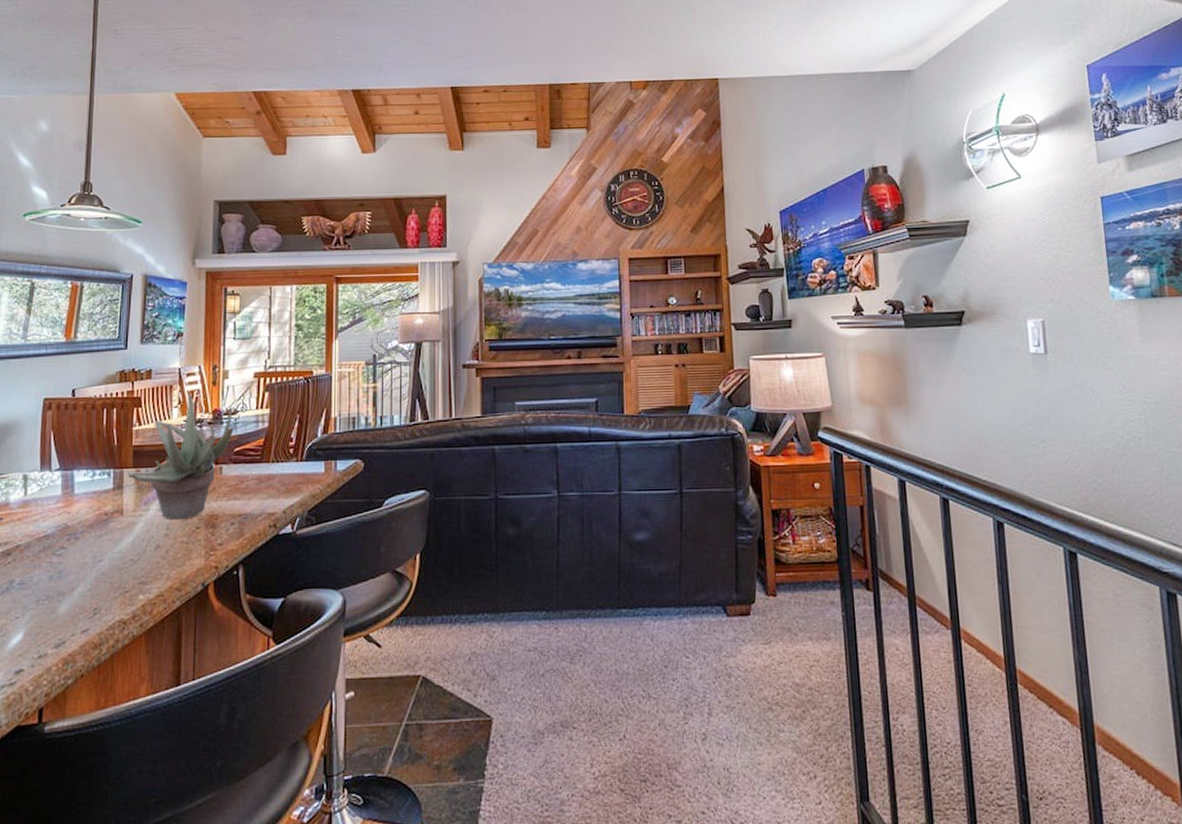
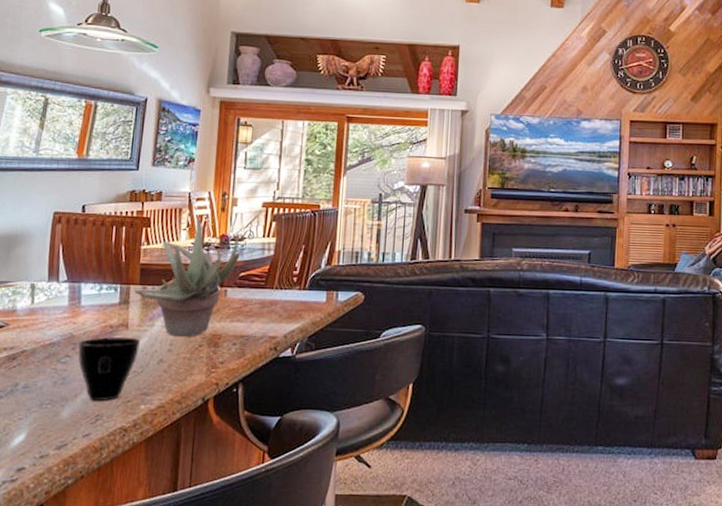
cup: none [73,524,136,594] -> present [78,337,140,401]

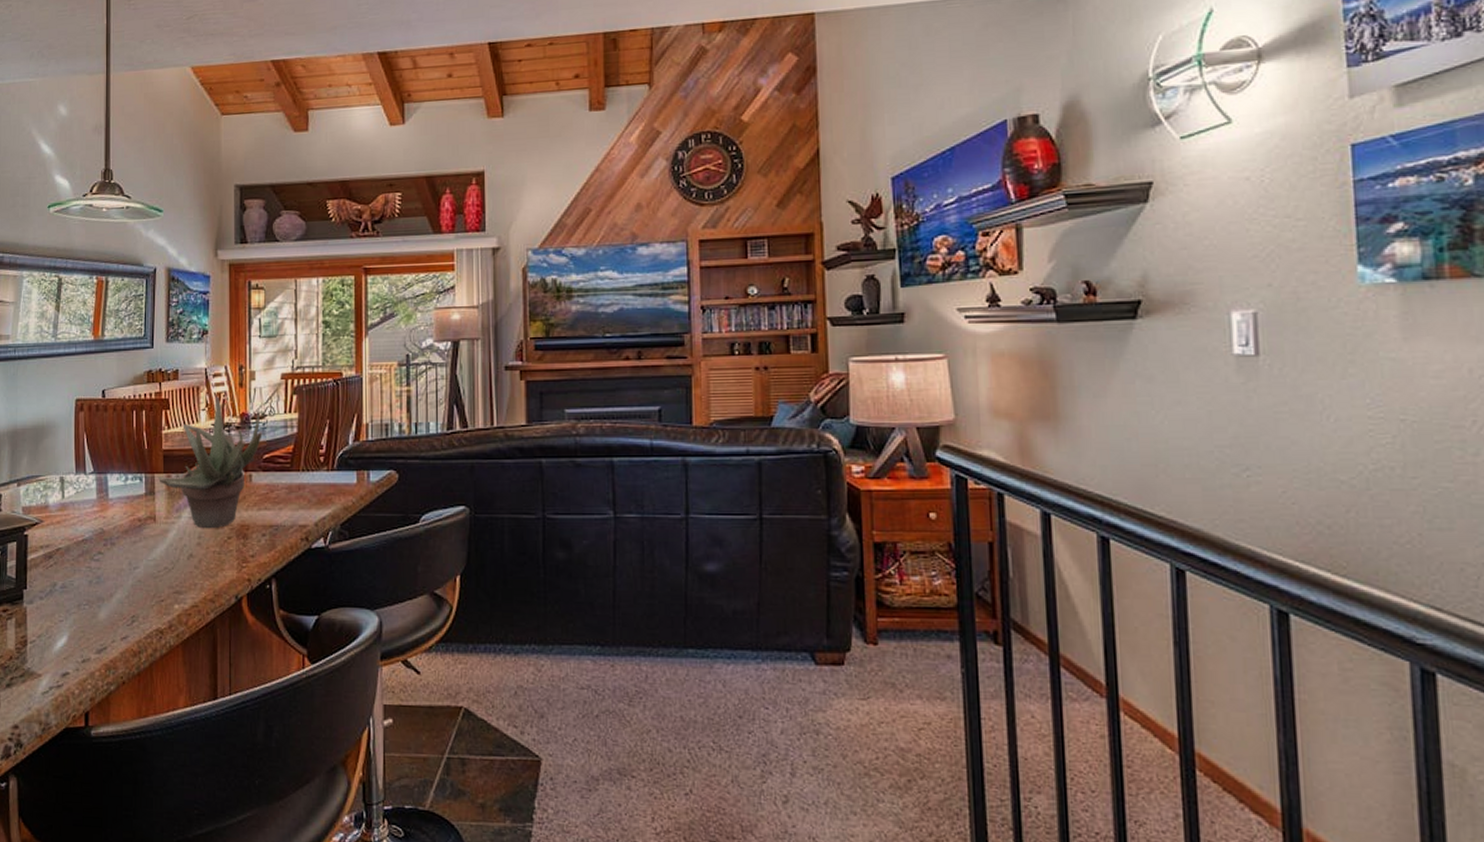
cup: present [78,337,140,401] -> none [110,532,168,601]

